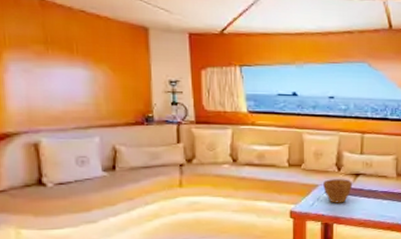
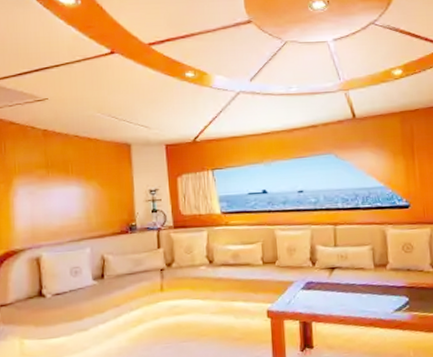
bowl: present [323,179,353,203] -> none [298,273,329,300]

